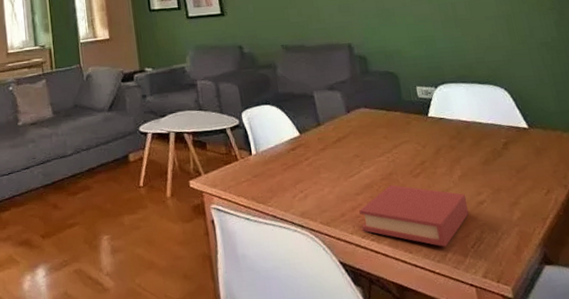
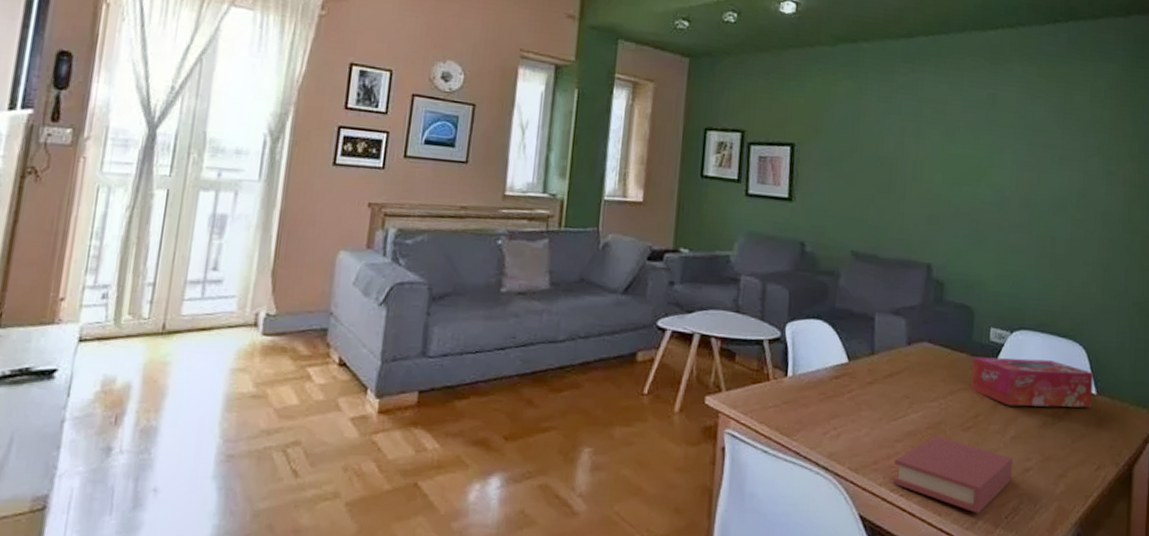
tissue box: none [407,105,527,150] -> present [971,356,1093,408]

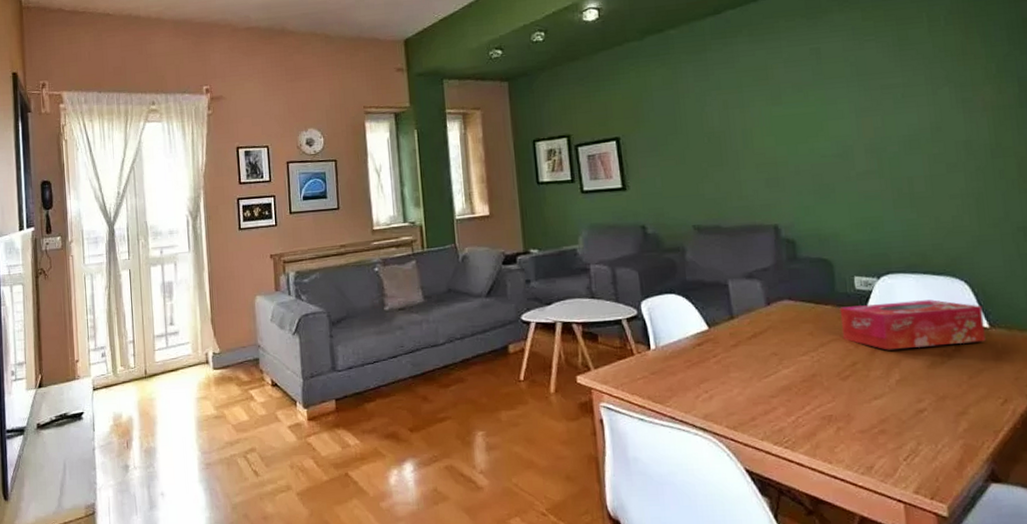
book: present [893,436,1013,514] -> none [773,388,905,458]

